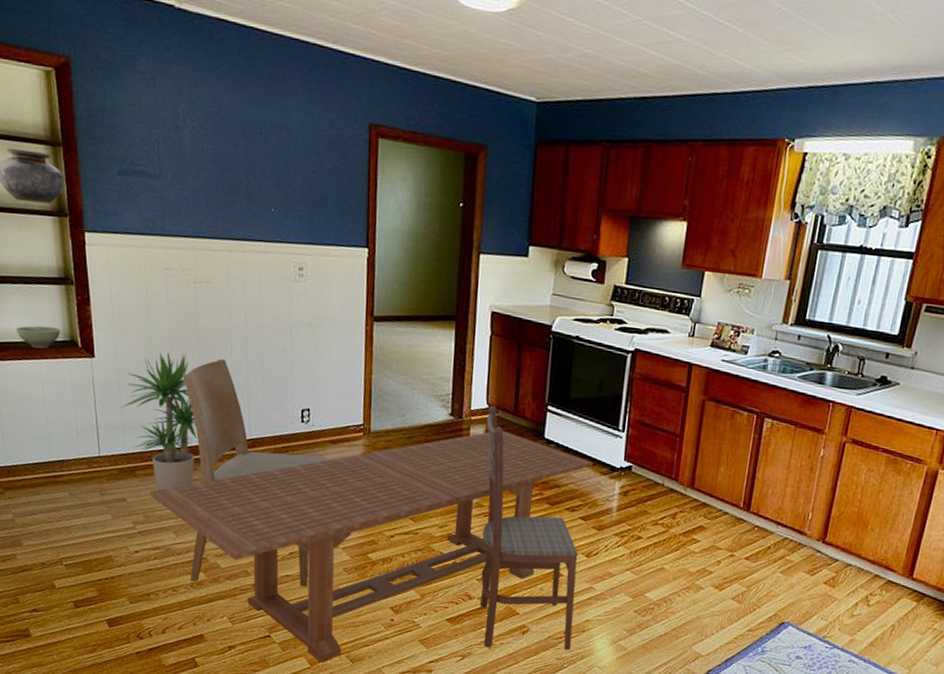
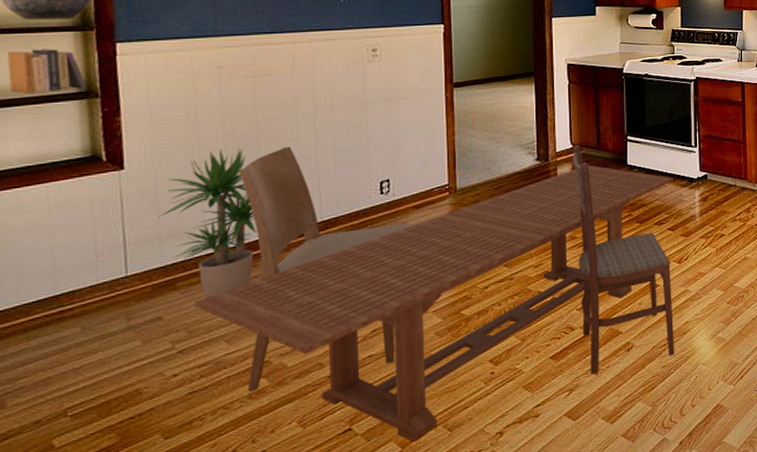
books: none [5,230,64,275] -> present [6,49,87,94]
bowl: present [15,325,61,349] -> none [13,145,79,172]

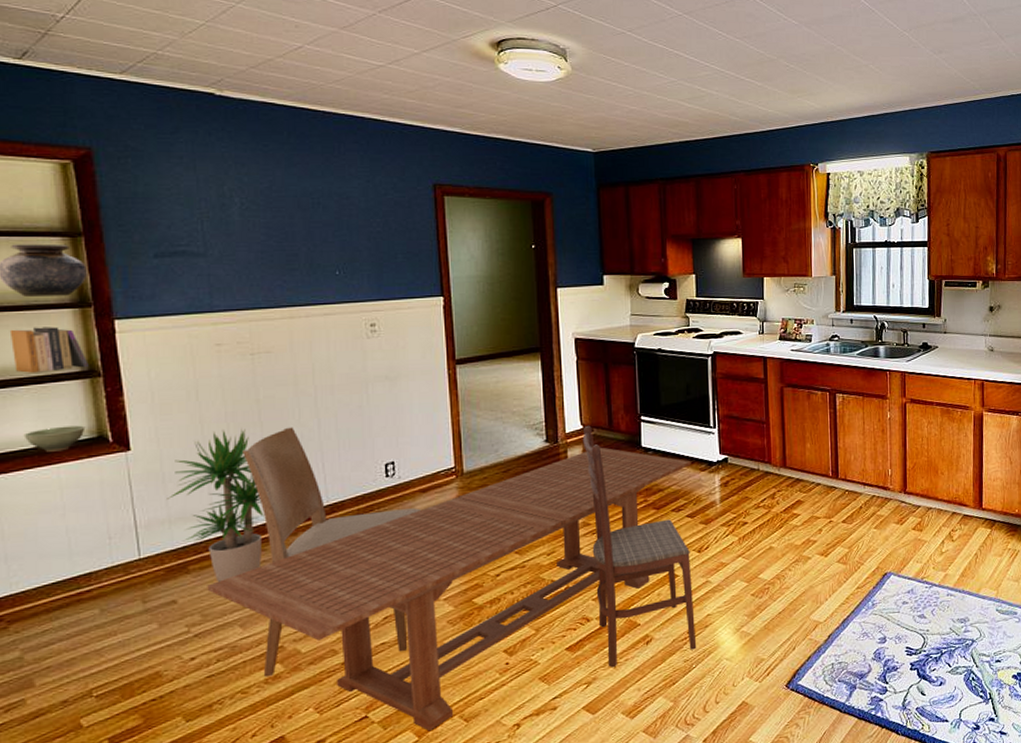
bowl: none [13,145,79,172] -> present [24,425,86,453]

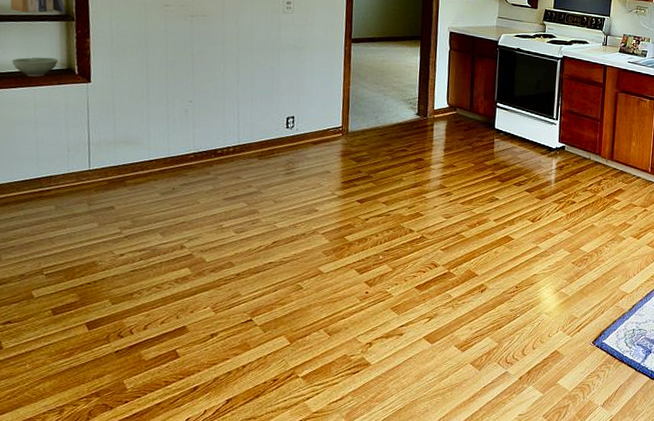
potted plant: present [167,428,264,582] -> none [115,74,188,197]
dining table: present [207,447,691,732] -> none [138,124,534,339]
dining chair: present [243,427,420,676] -> none [174,78,311,277]
dining chair: present [582,425,697,668] -> none [445,105,525,308]

